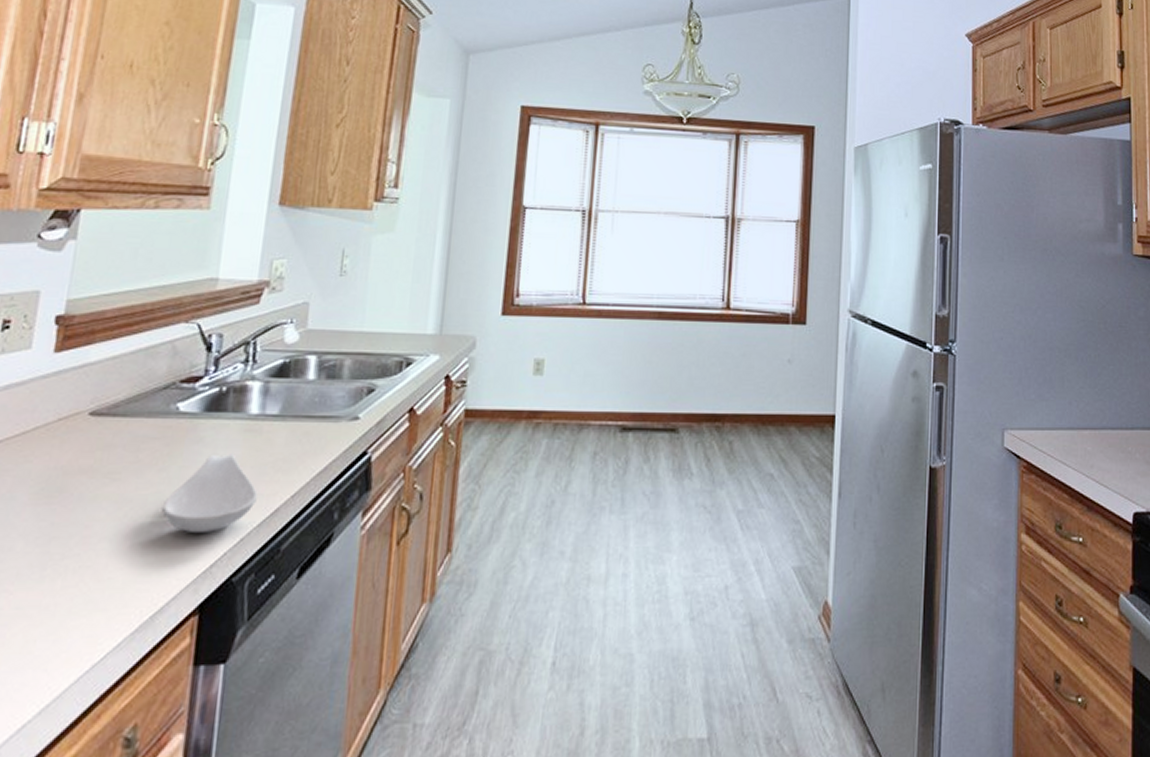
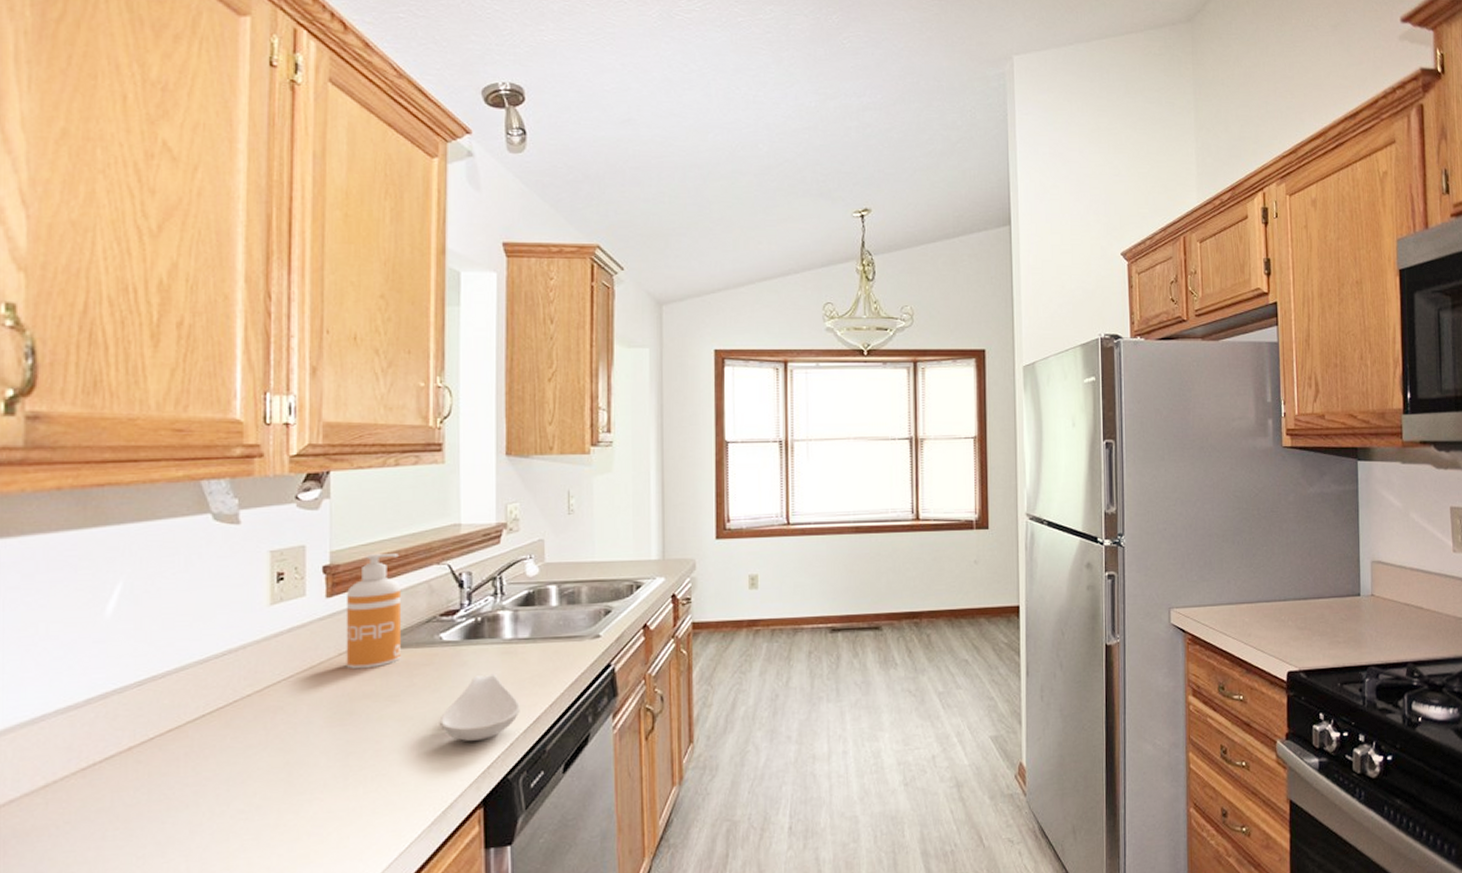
soap dispenser: none [64,305,144,439] -> present [346,553,402,669]

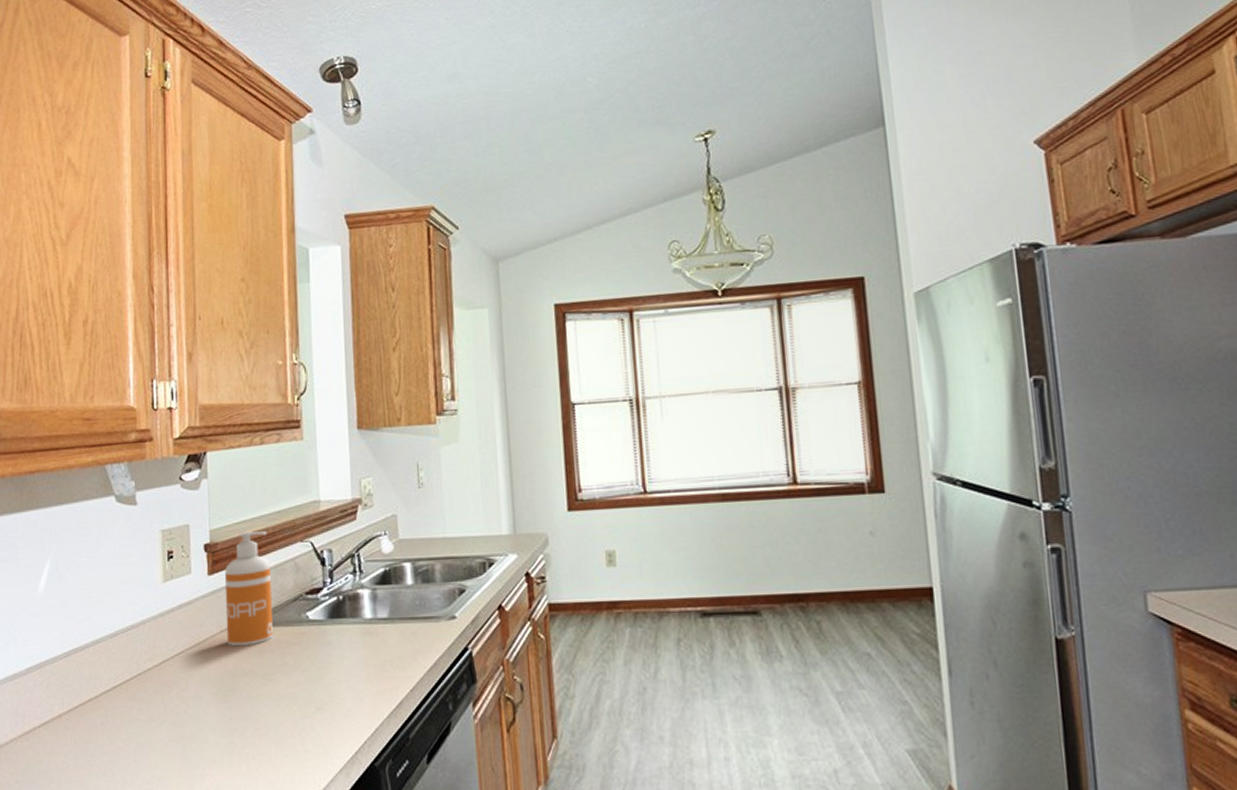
spoon rest: present [439,673,520,742] -> none [309,654,383,725]

